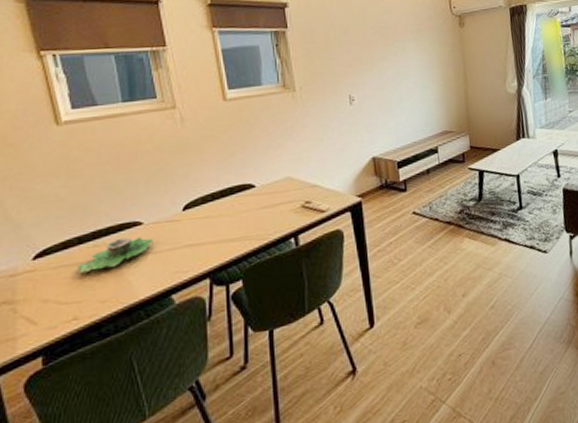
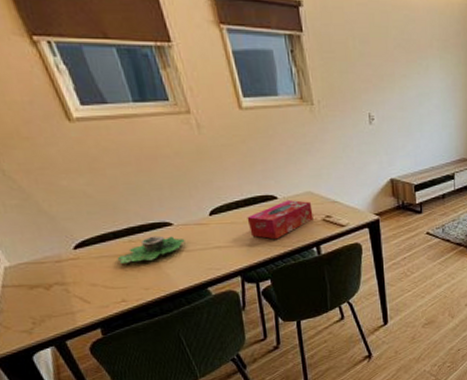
tissue box: none [222,187,292,233] -> present [247,200,313,240]

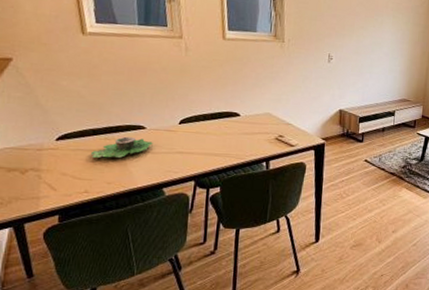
tissue box: present [247,200,313,240] -> none [210,118,269,151]

